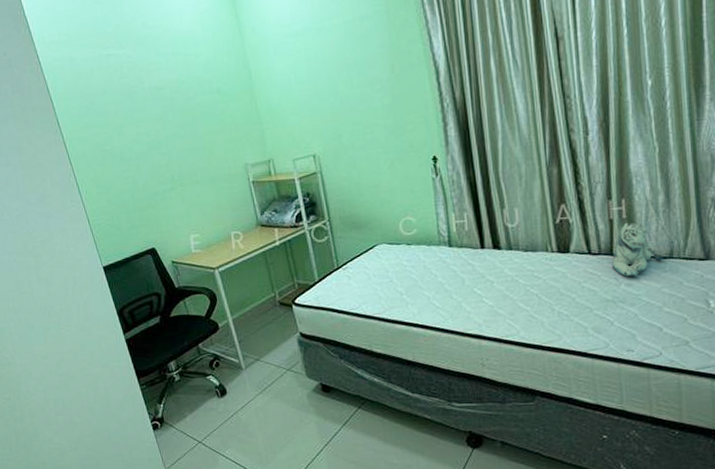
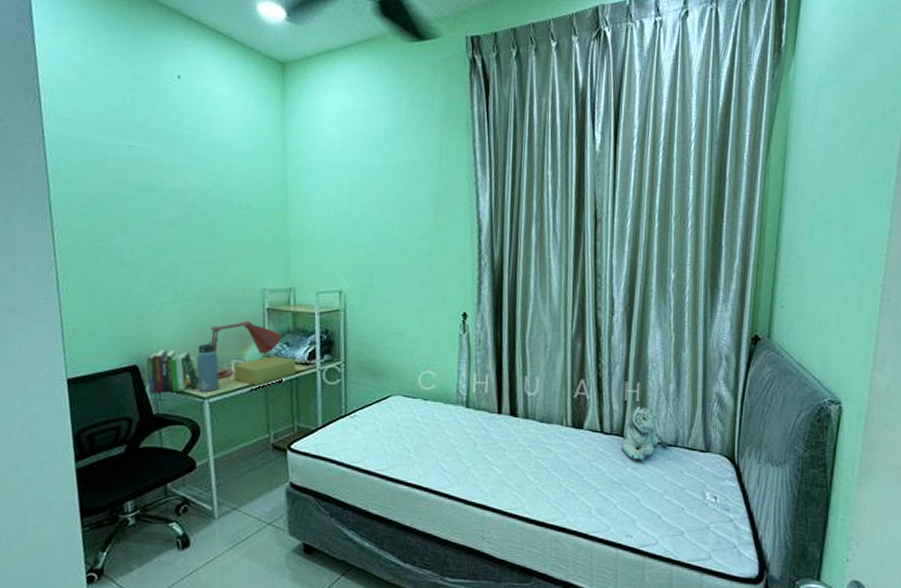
books: none [161,230,208,271] -> present [146,348,199,395]
water bottle: none [200,214,224,264] -> present [196,338,219,393]
desk lamp: none [203,195,270,253] -> present [195,320,282,379]
box: none [234,222,288,252] -> present [234,355,296,386]

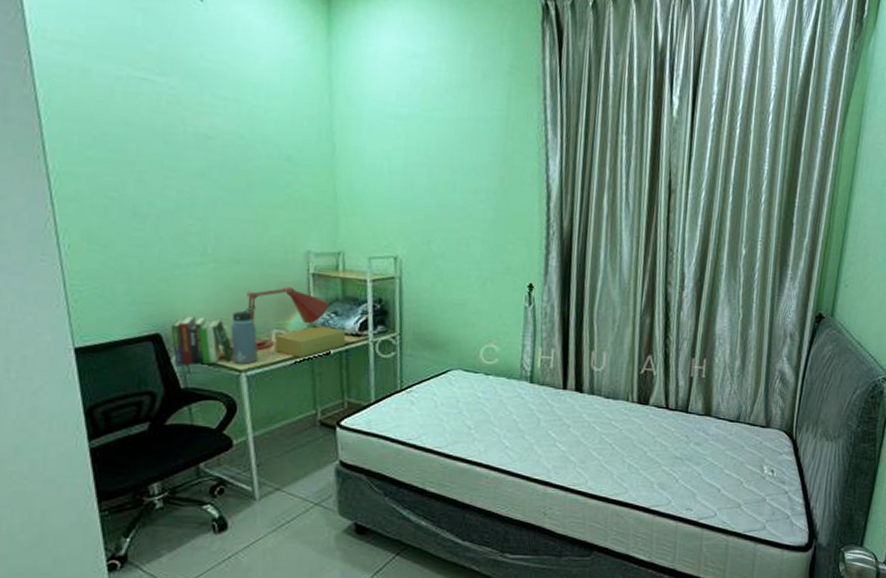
plush toy: present [622,406,669,460] -> none [686,383,732,436]

